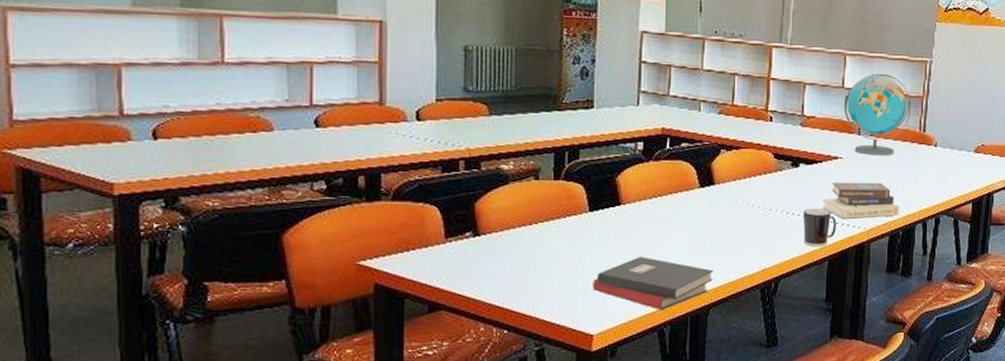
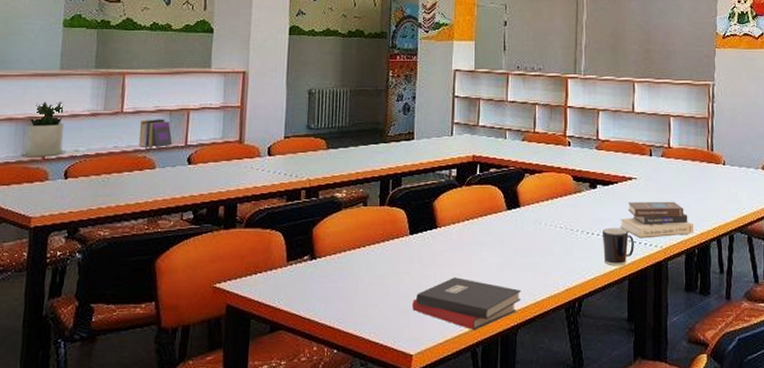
planter: none [88,45,152,113] -> present [20,101,66,157]
books: none [249,72,293,106] -> present [139,119,172,147]
globe: present [844,73,912,155] -> none [635,97,699,175]

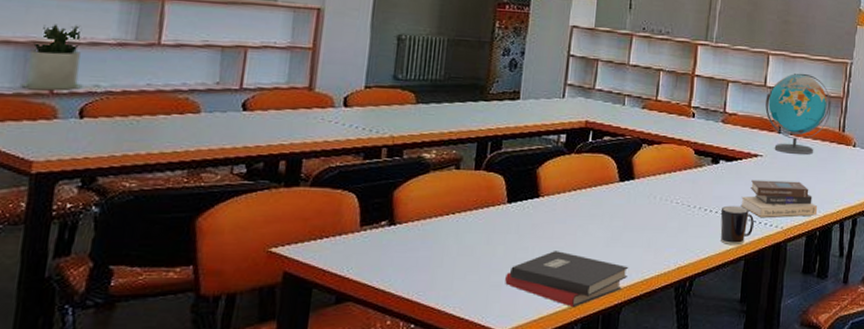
books: present [139,119,172,147] -> none [180,55,224,89]
globe: none [635,97,699,175] -> present [765,73,832,155]

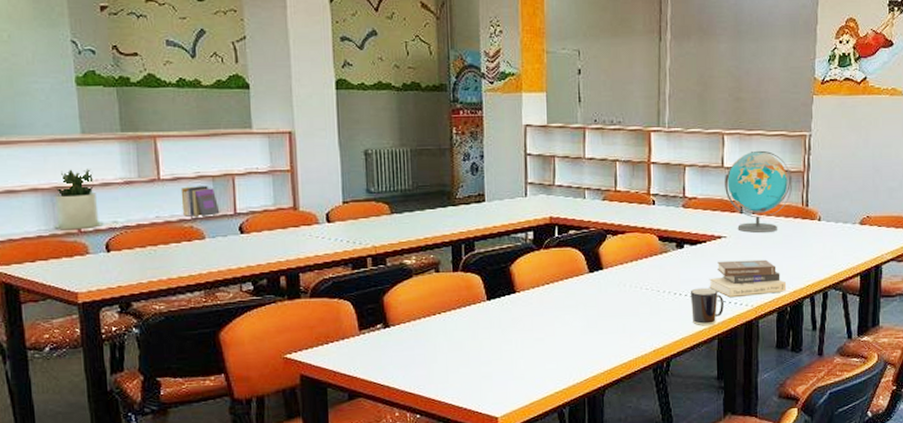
books: none [180,55,224,89] -> present [182,185,220,217]
hardback book: present [505,251,629,308] -> none [494,341,608,393]

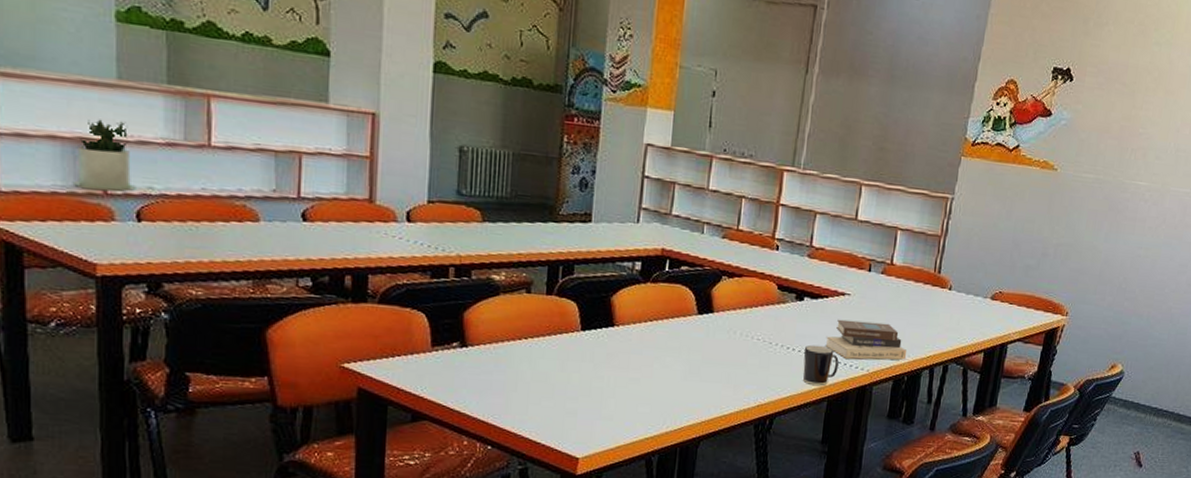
books: present [182,185,220,217] -> none [236,159,281,197]
globe: present [725,150,793,233] -> none [855,207,929,296]

